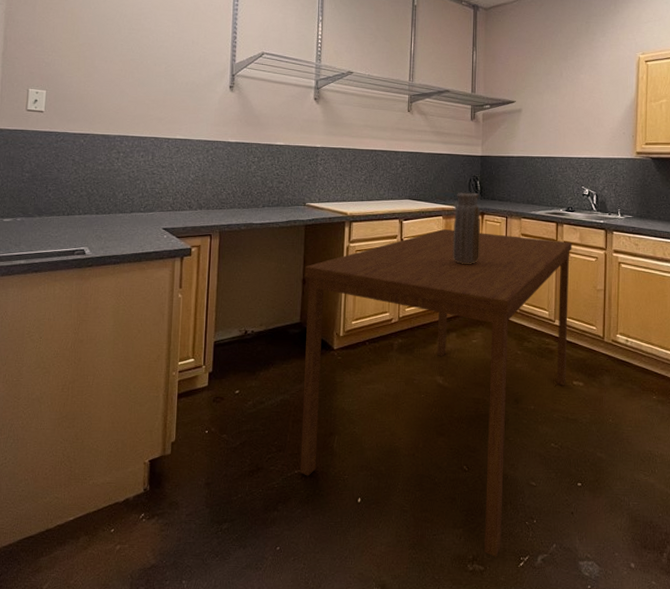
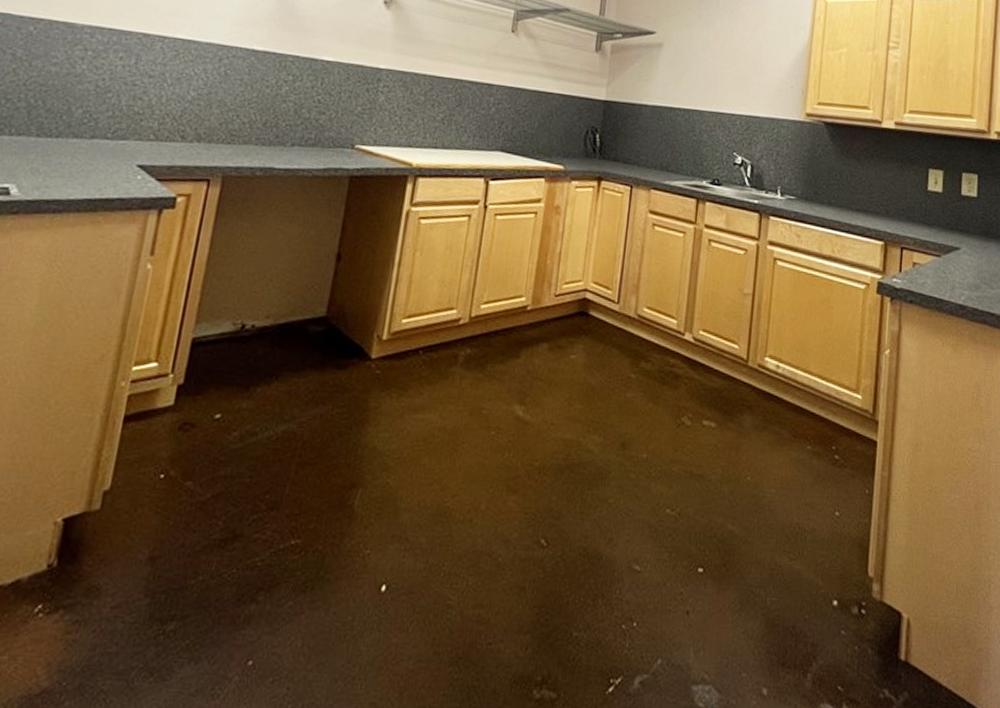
dining table: present [300,229,572,557] -> none [298,196,716,678]
vase: present [452,192,481,264] -> none [553,147,597,248]

